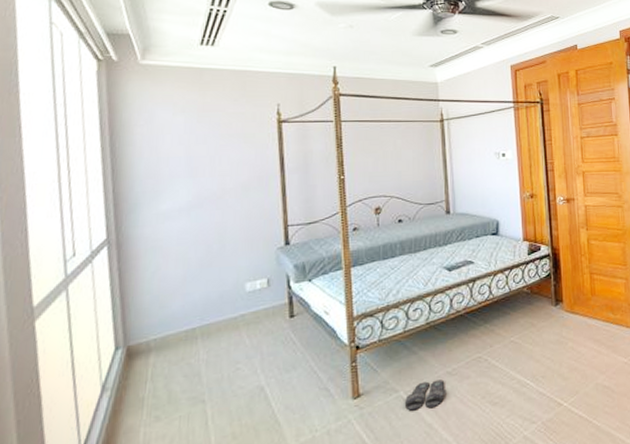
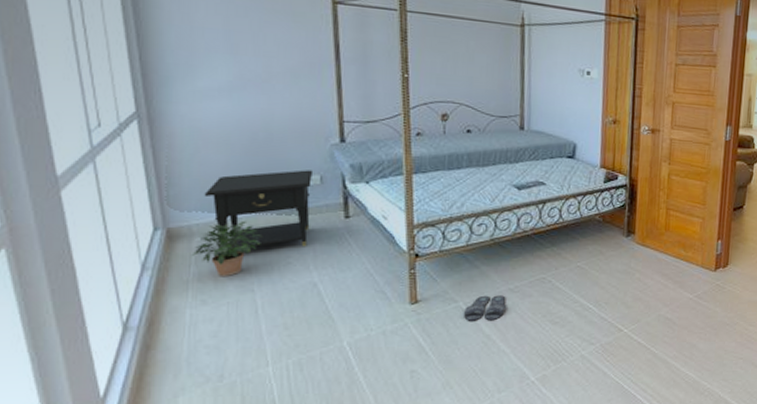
potted plant: none [148,330,213,391] -> present [191,220,261,278]
nightstand: none [162,275,261,361] -> present [204,170,314,249]

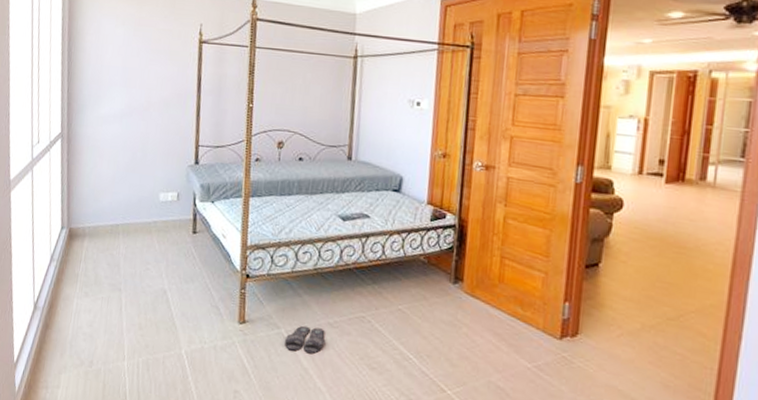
potted plant: present [191,220,261,278] -> none [82,227,131,275]
nightstand: present [204,170,314,249] -> none [95,186,173,256]

